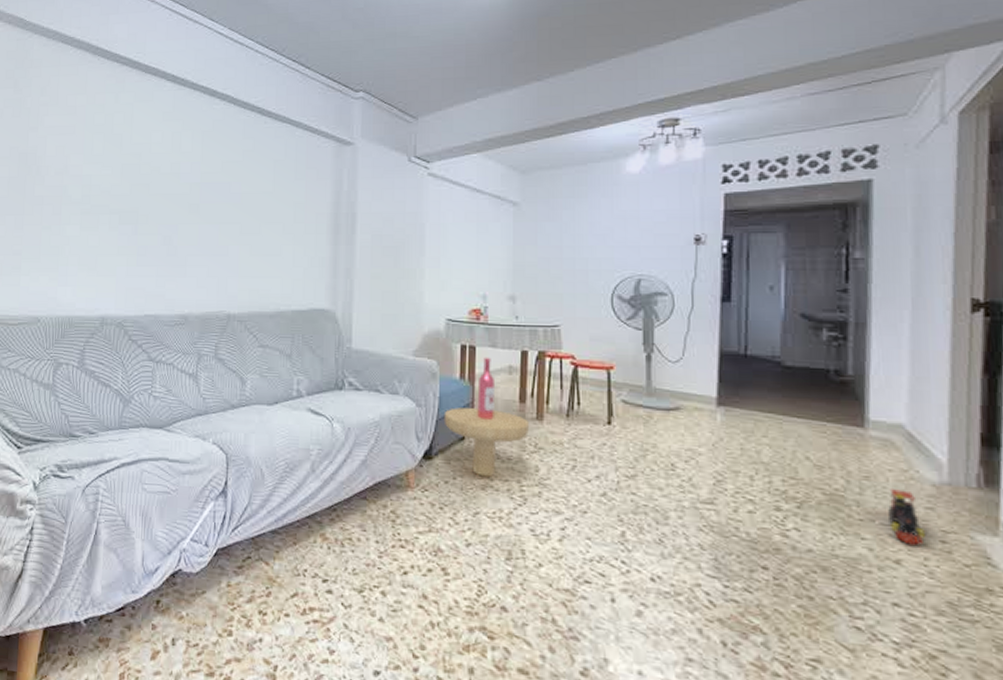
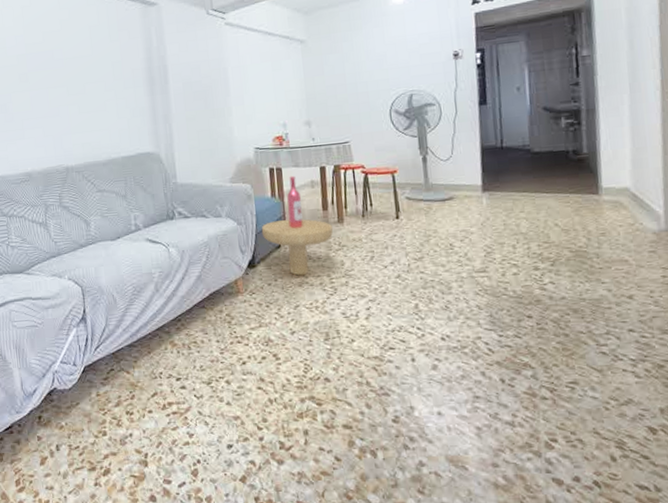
toy train: present [888,489,927,545] -> none [621,240,651,282]

